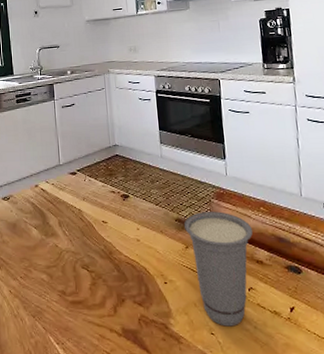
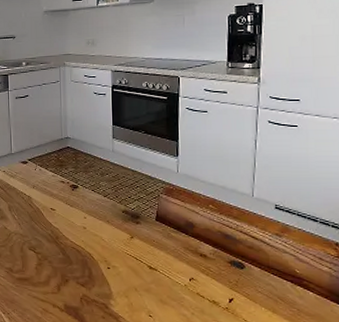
cup: present [184,211,253,327] -> none [131,206,200,311]

